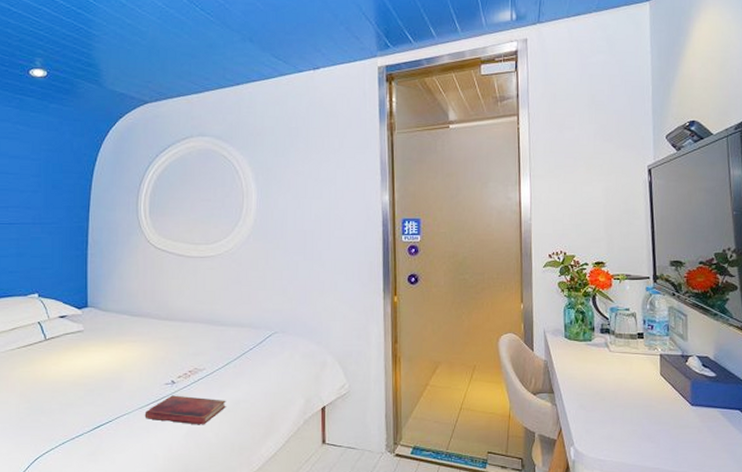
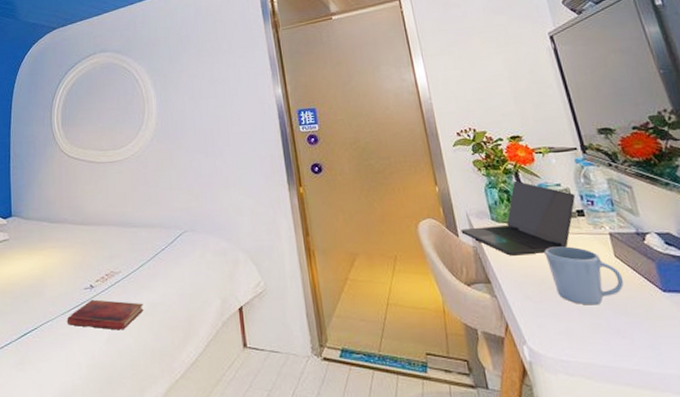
laptop: none [536,303,640,370] -> present [460,180,576,256]
mug: none [604,364,663,415] -> present [544,246,624,305]

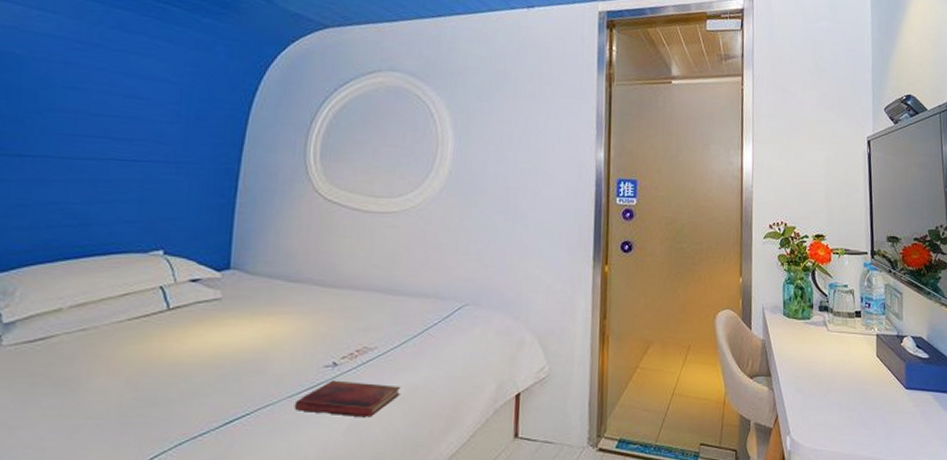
laptop: present [460,180,576,256] -> none [754,278,857,351]
mug: present [544,246,624,305] -> none [821,344,879,400]

